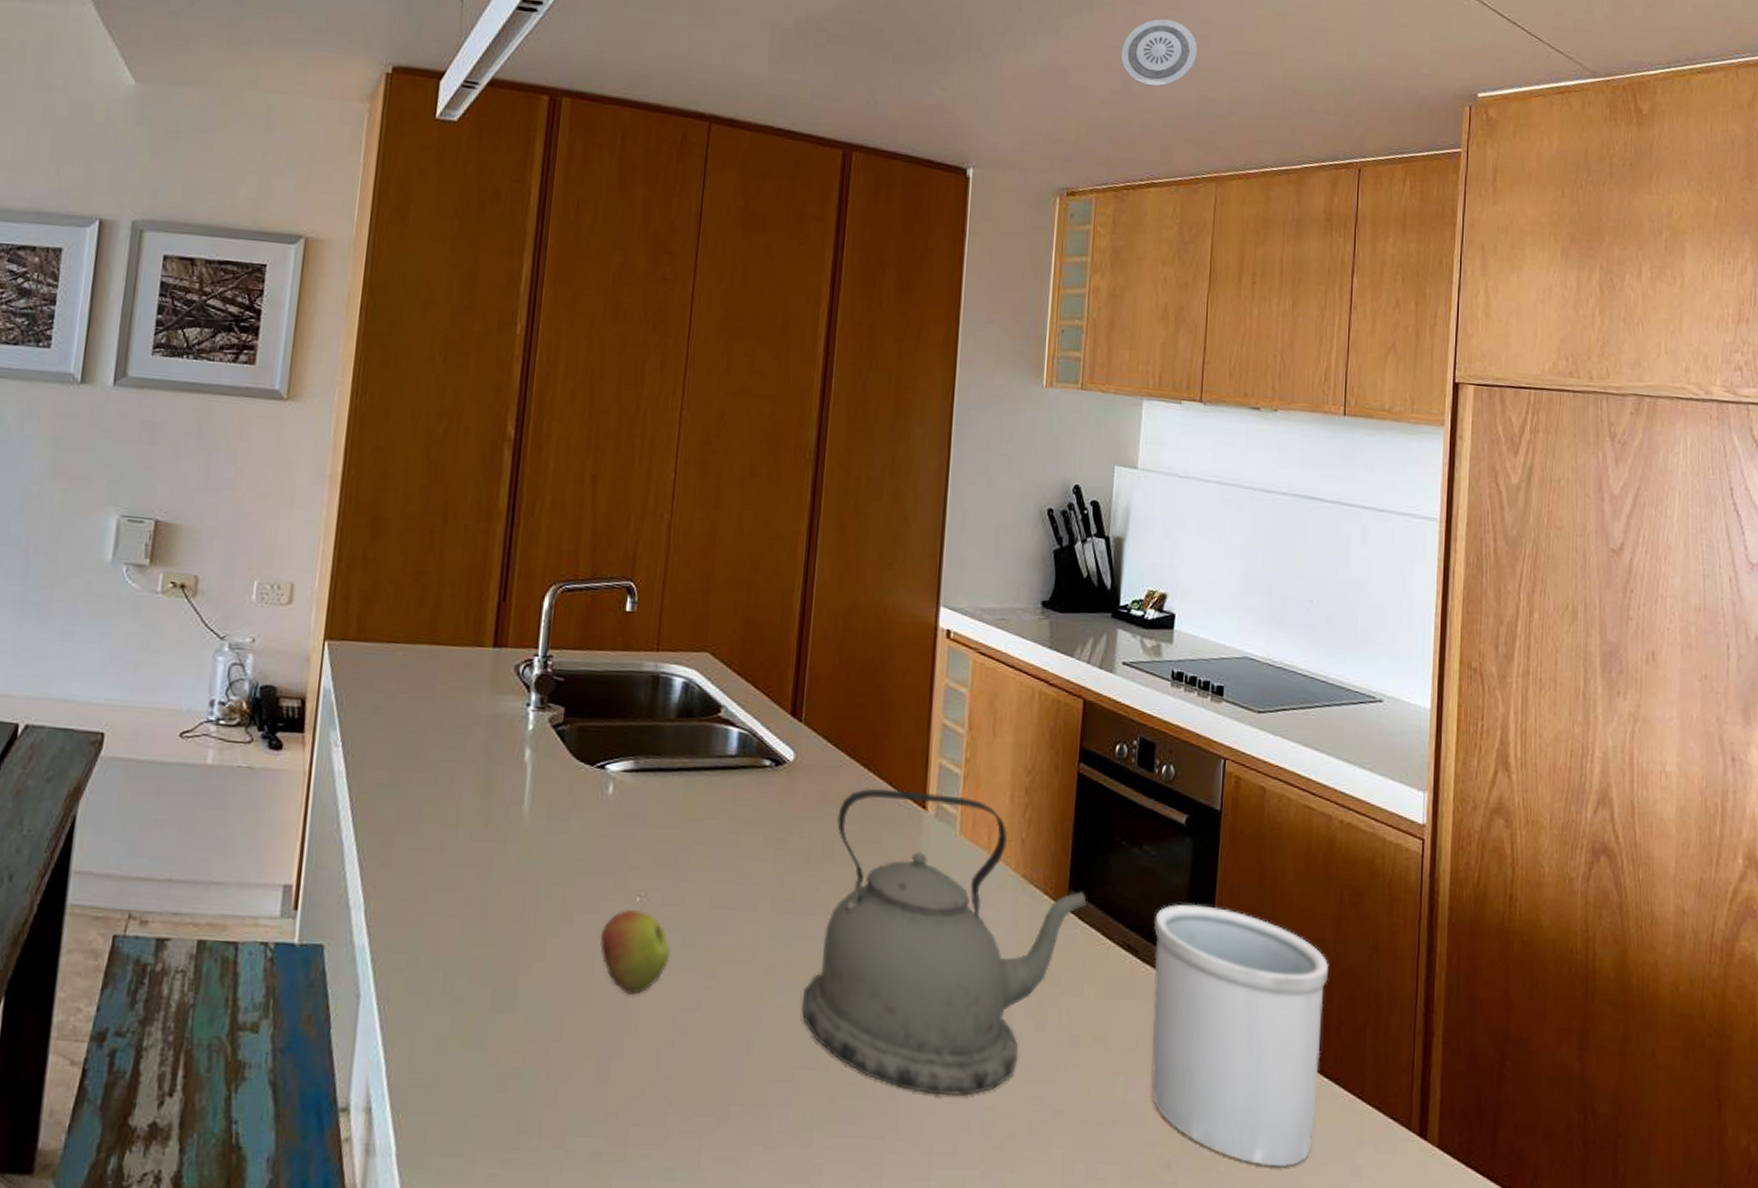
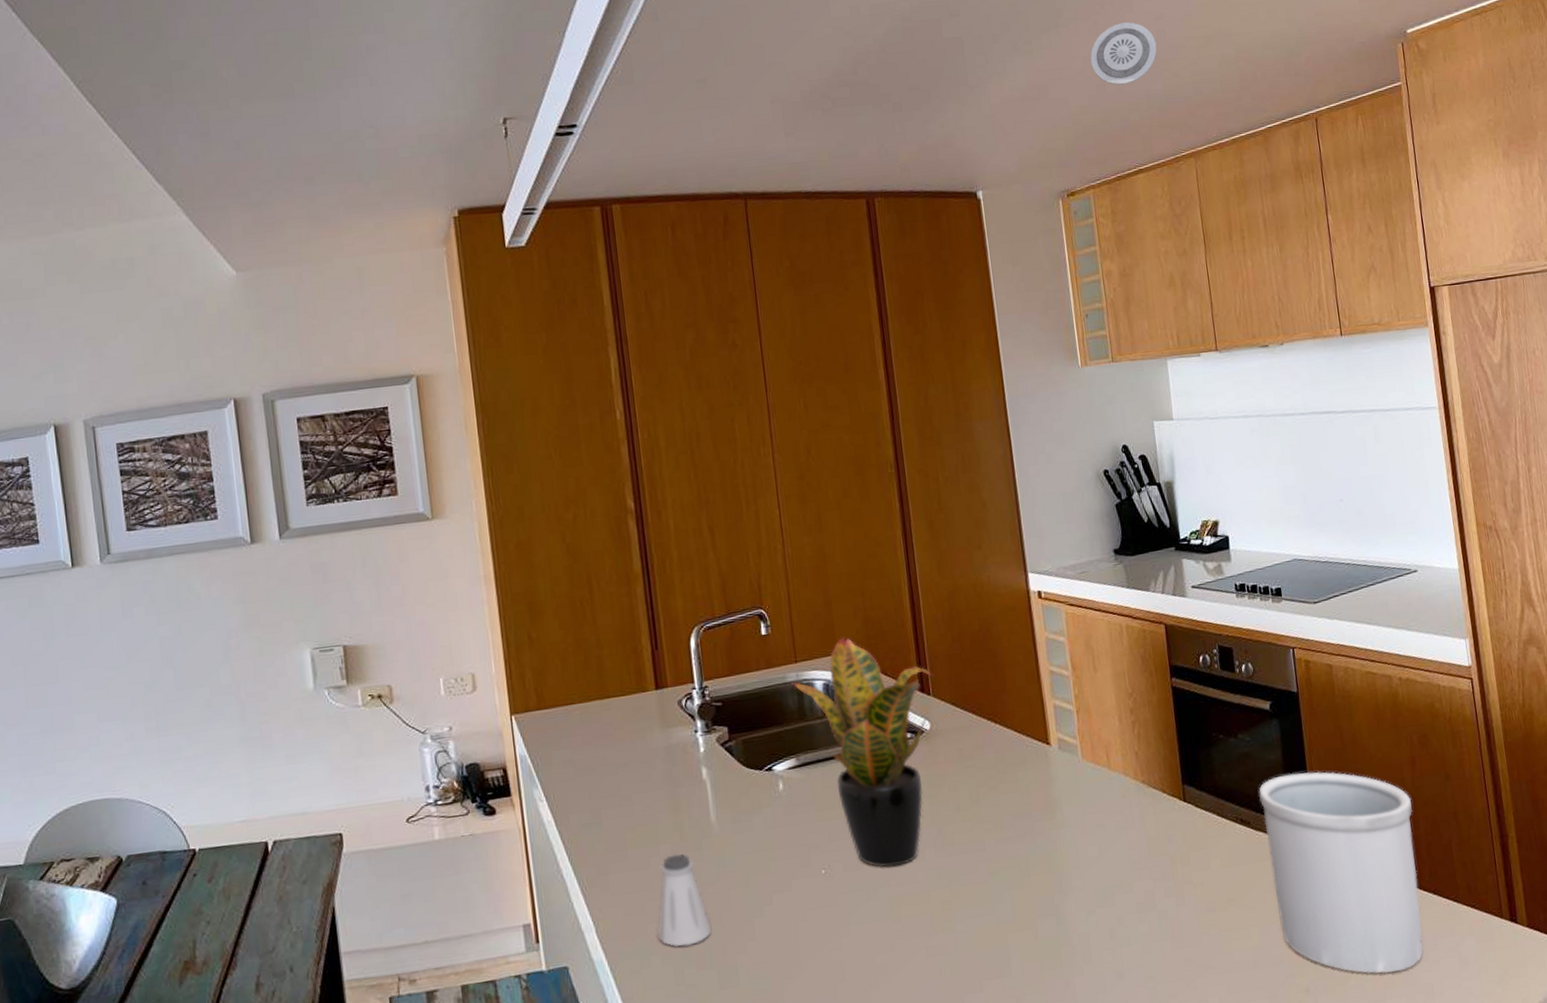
saltshaker: none [433,841,498,952] -> present [657,854,712,948]
apple: present [600,910,671,995] -> none [798,880,860,951]
potted plant: none [648,633,810,912] -> present [792,636,933,867]
kettle: present [801,788,1088,1096] -> none [976,728,1201,977]

